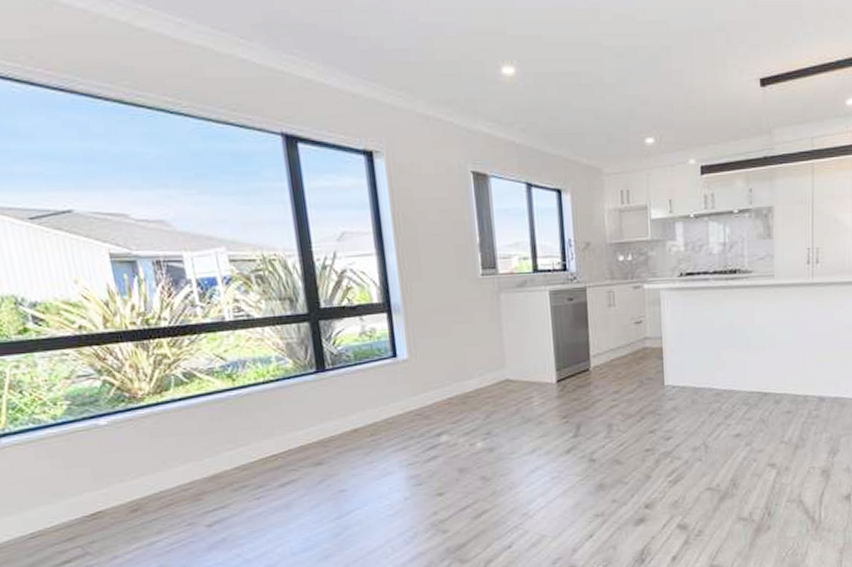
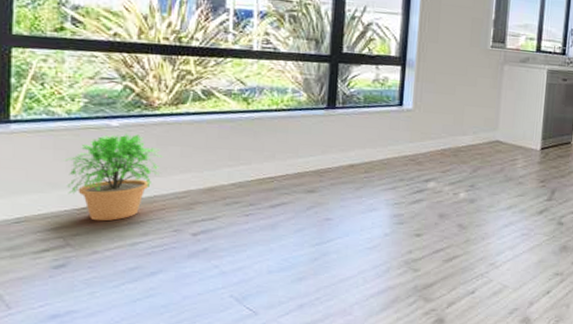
potted plant: none [63,430,160,526] -> present [66,134,163,221]

